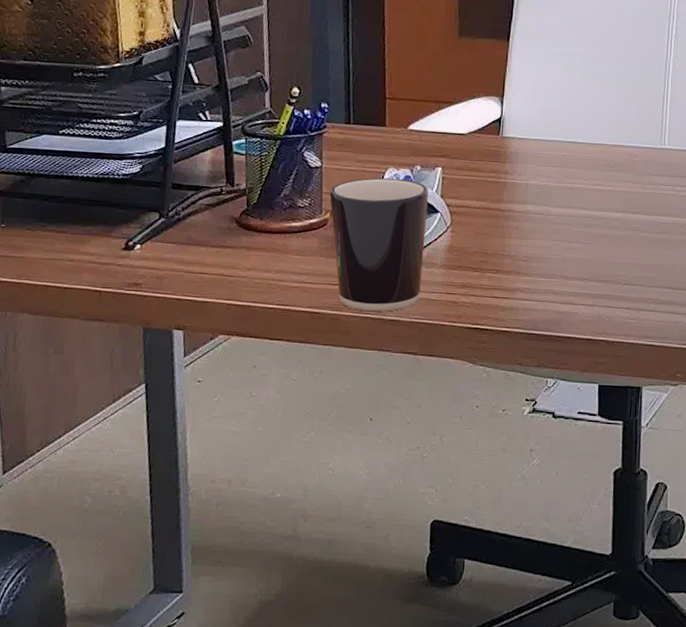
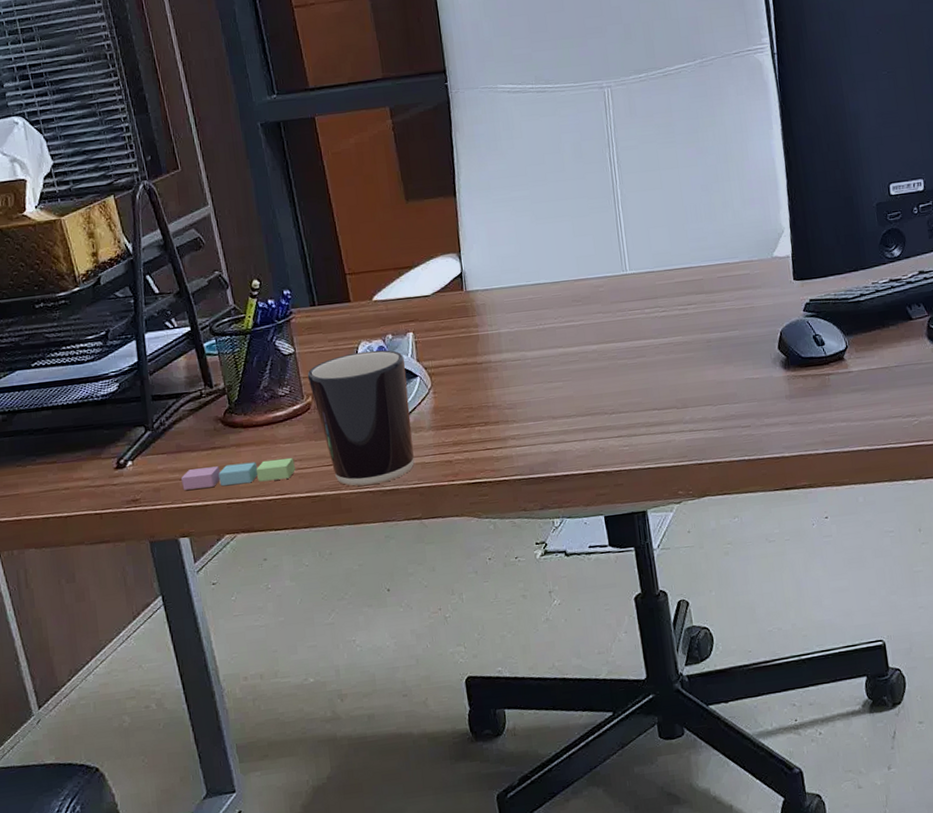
sticky notes: none [185,264,302,290] -> present [180,457,295,490]

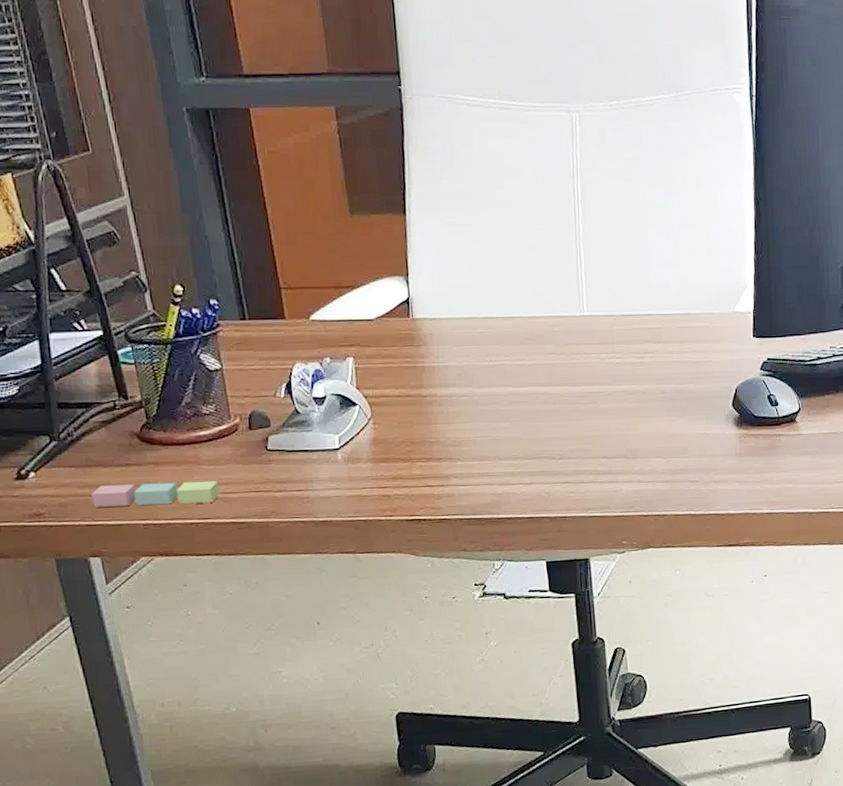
mug: present [307,350,415,486] -> none [235,373,350,516]

